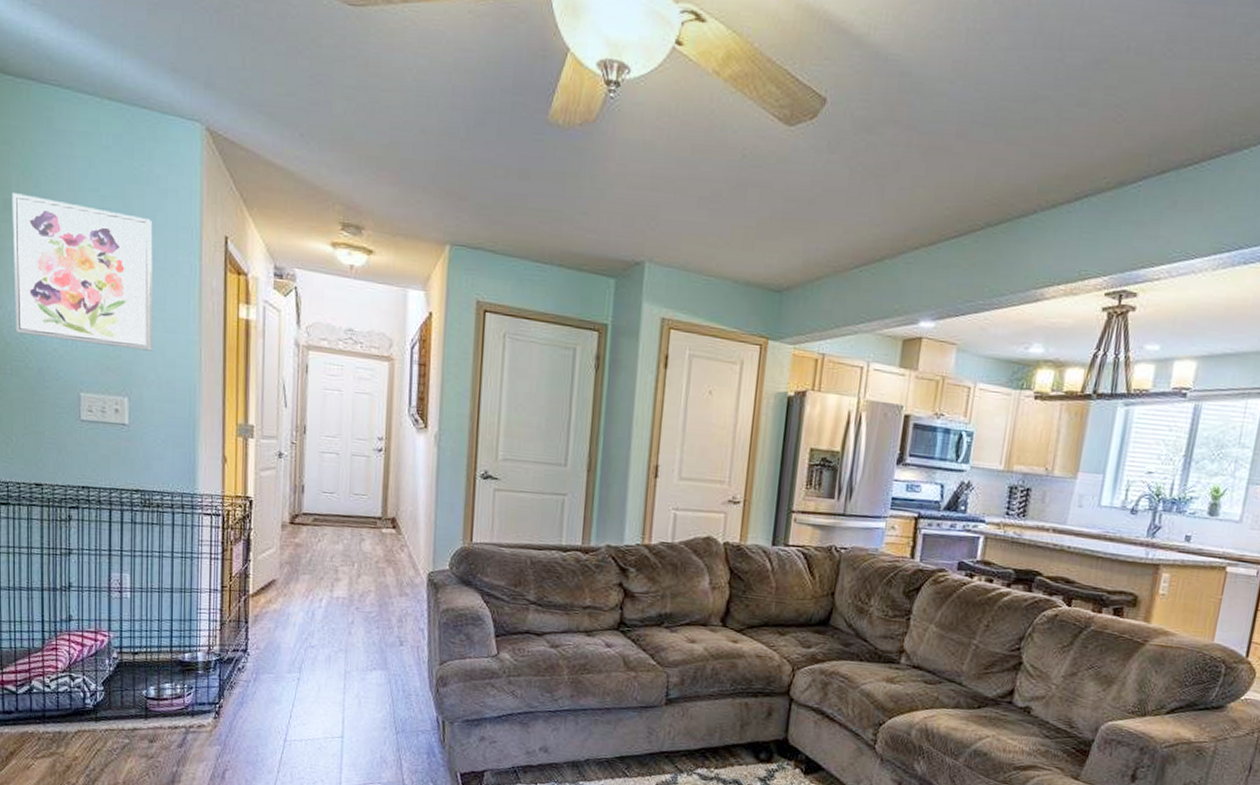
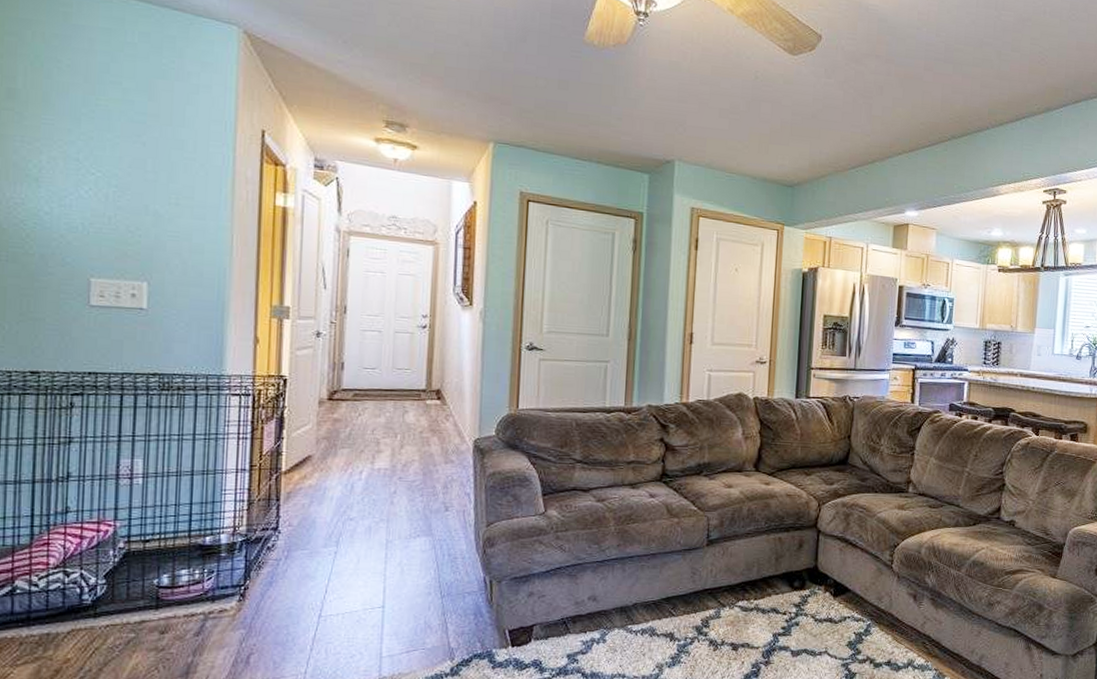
wall art: present [12,193,153,351] -> none [14,82,182,237]

